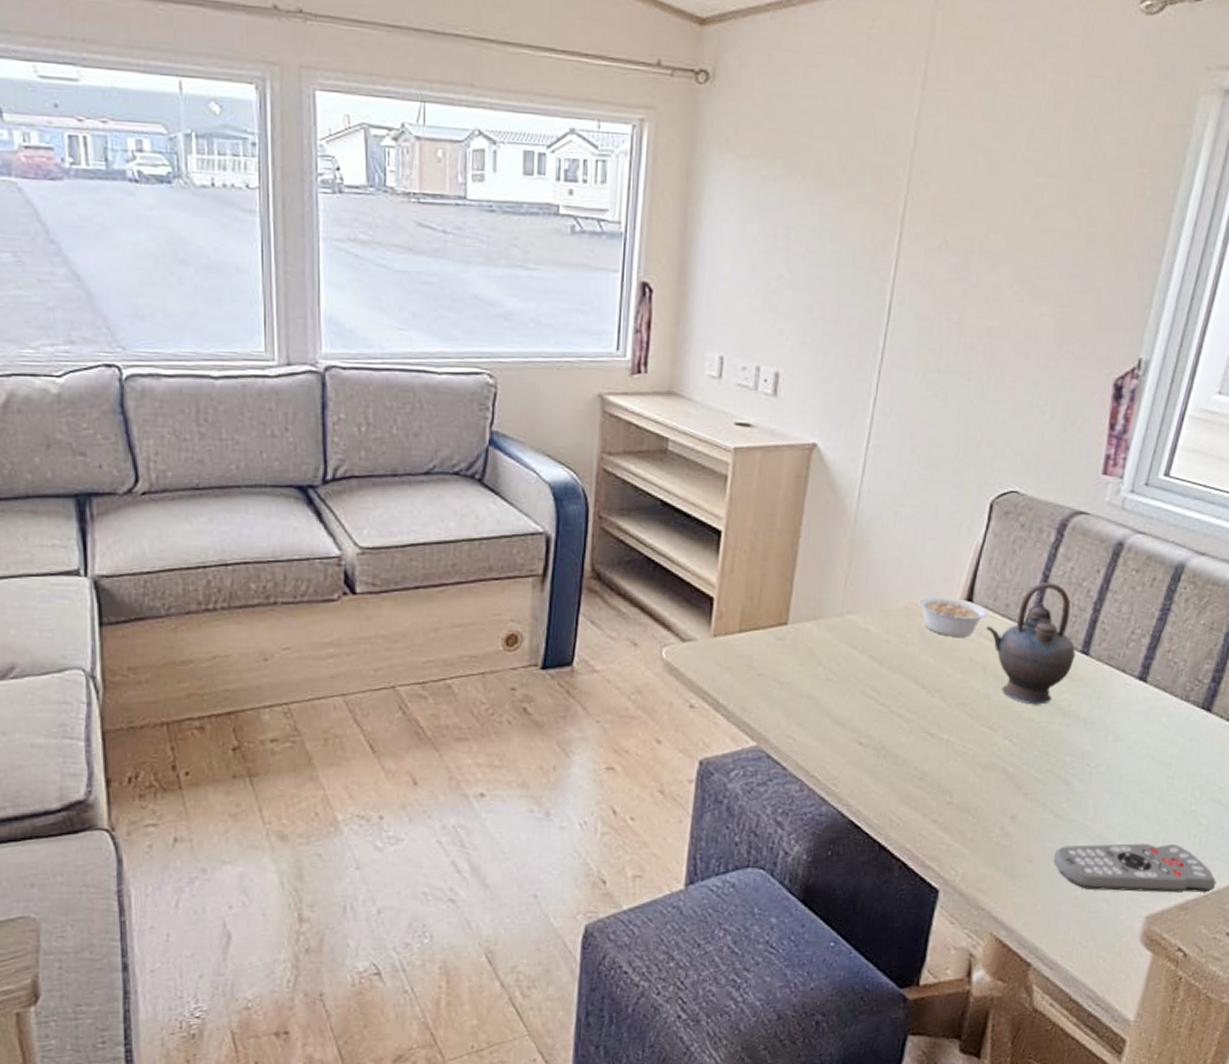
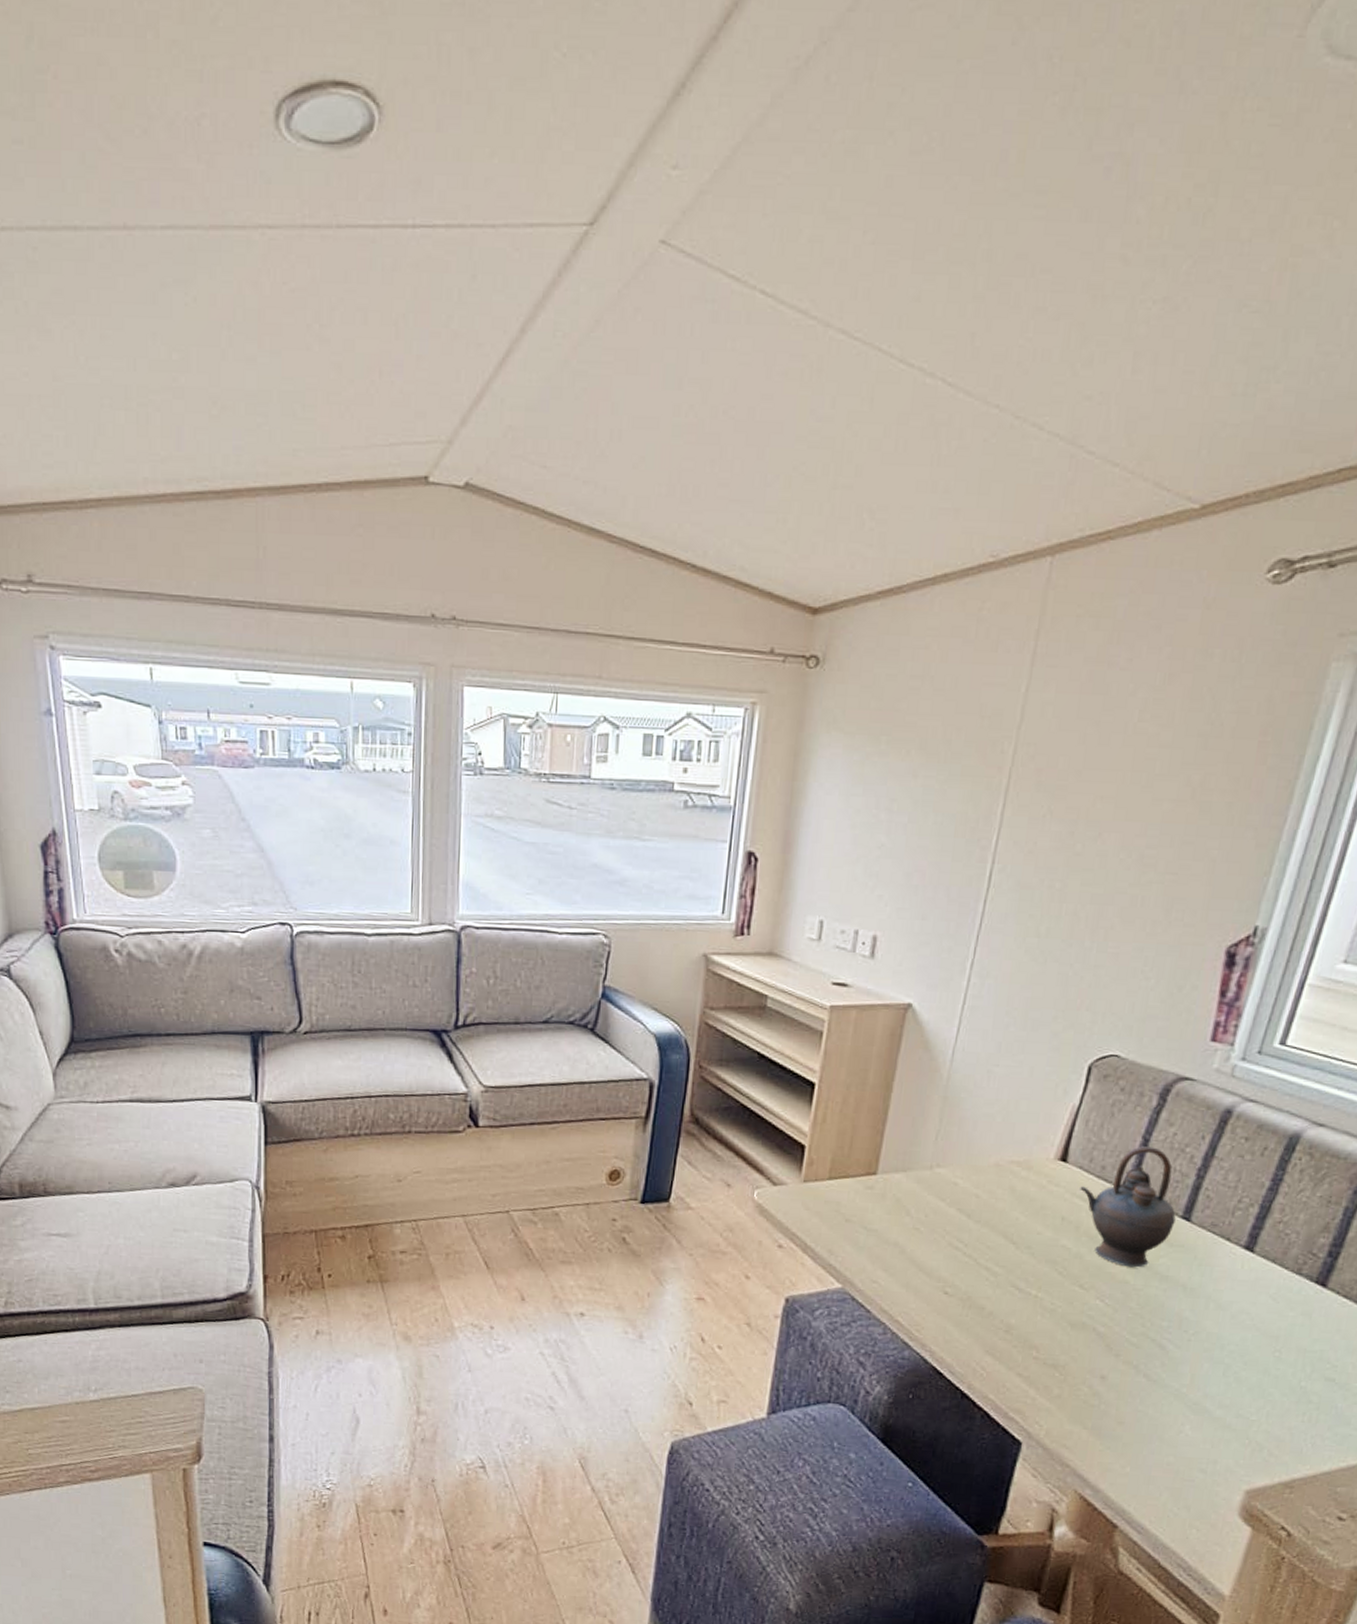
legume: present [917,597,995,637] -> none [1008,1155,1090,1196]
remote control: present [1053,844,1216,893] -> none [1144,1411,1327,1473]

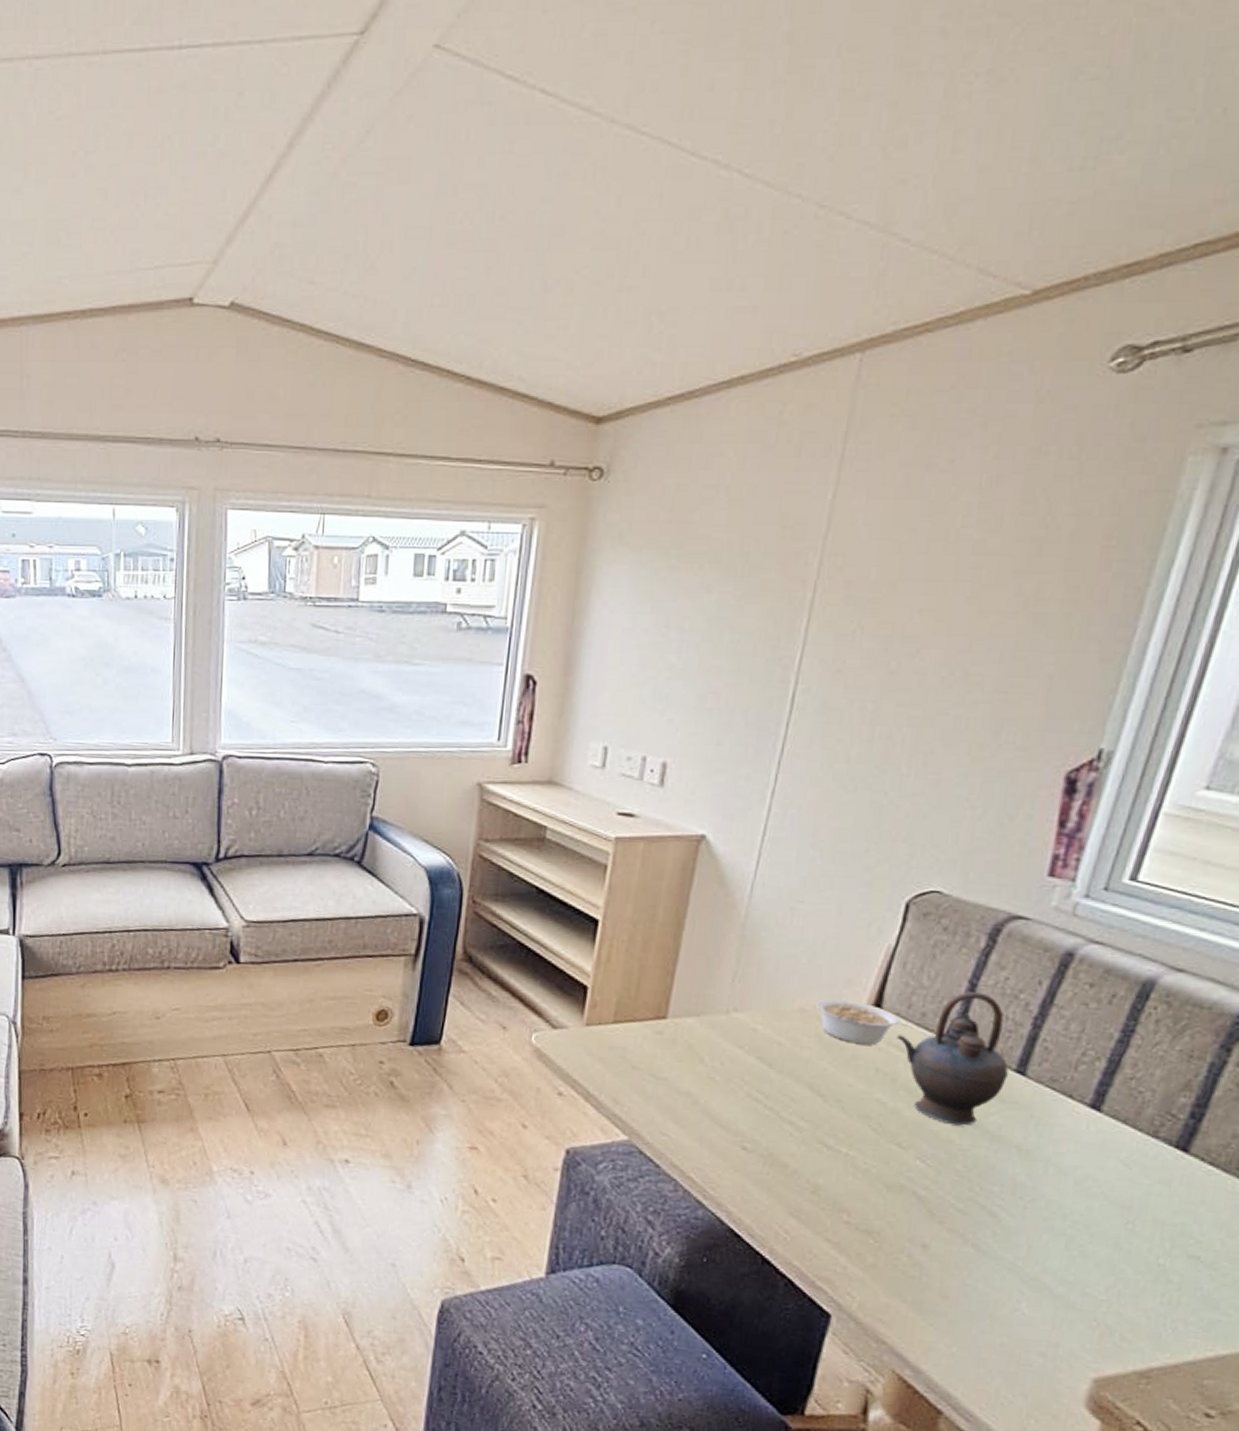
legume: none [1008,1155,1090,1196] -> present [815,999,908,1045]

